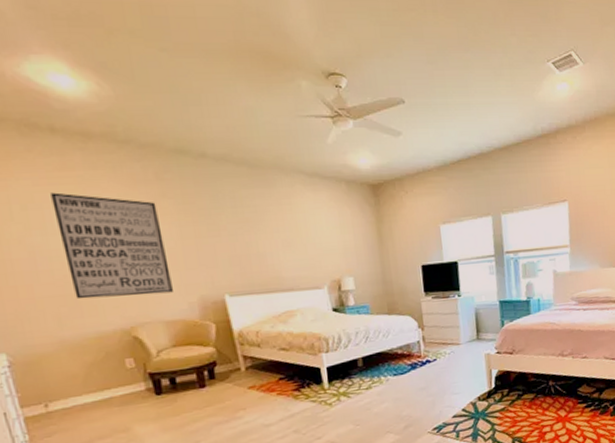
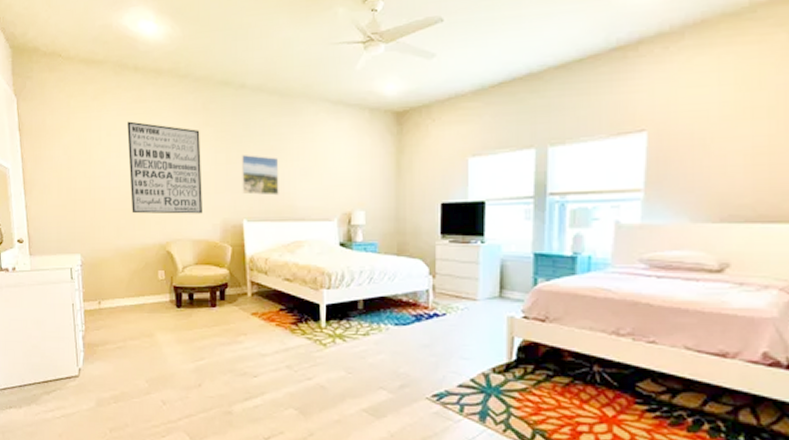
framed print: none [212,228,262,269] -> present [241,155,279,196]

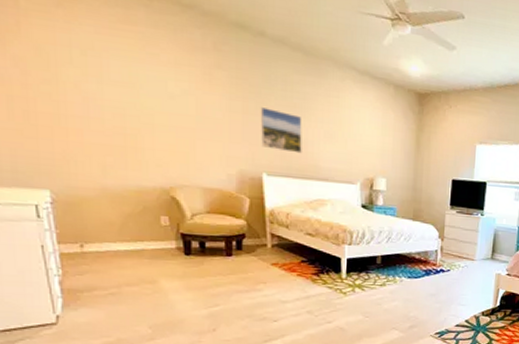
wall art: present [127,121,202,214] -> none [111,43,214,162]

